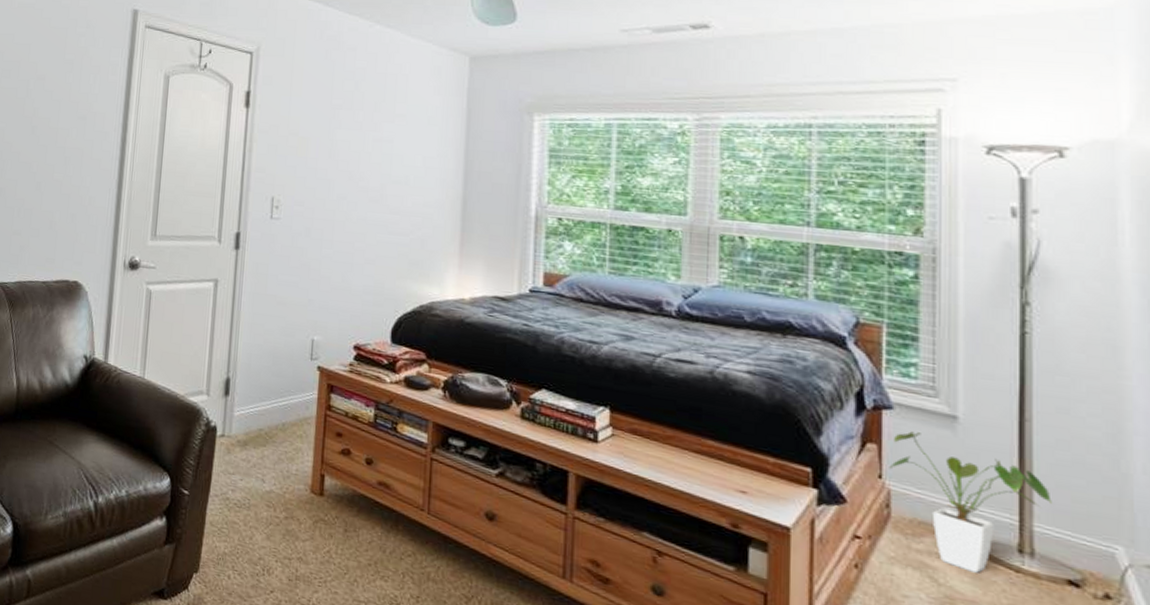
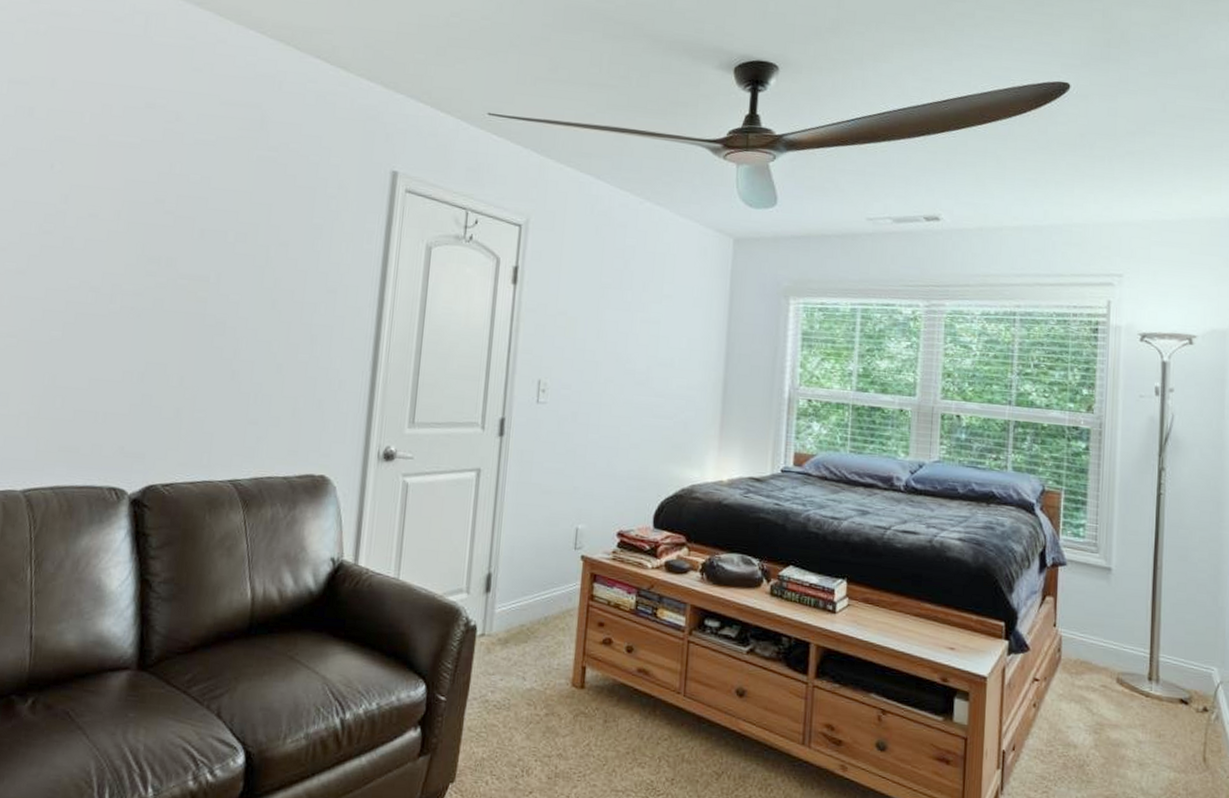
house plant: present [889,431,1052,573] -> none [1061,584,1172,701]

